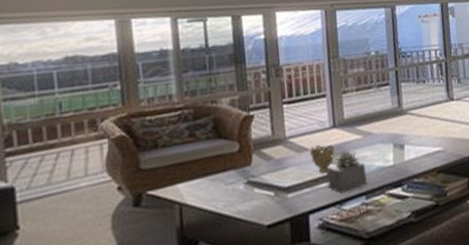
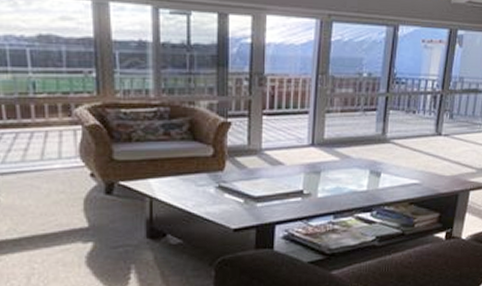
decorative bowl: present [309,144,336,173] -> none [283,160,311,188]
succulent plant: present [326,150,367,194] -> none [298,170,338,210]

